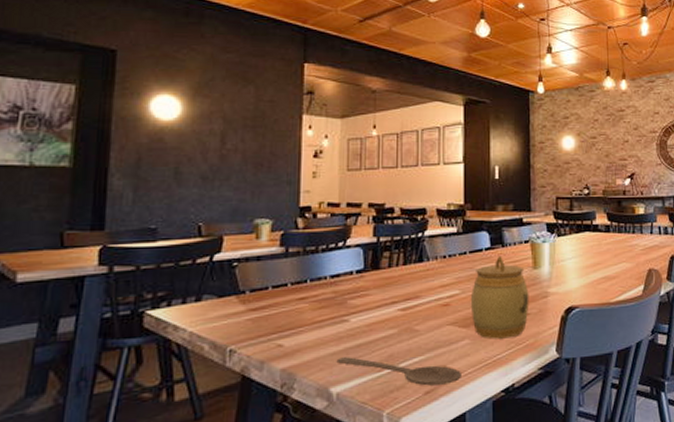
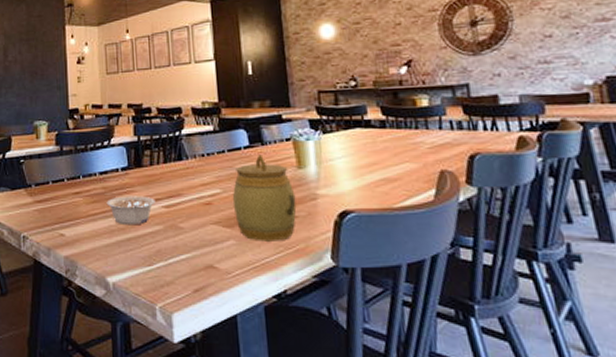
legume: none [336,299,391,331] -> present [106,196,156,226]
wooden spoon: present [336,357,461,386] -> none [110,250,229,284]

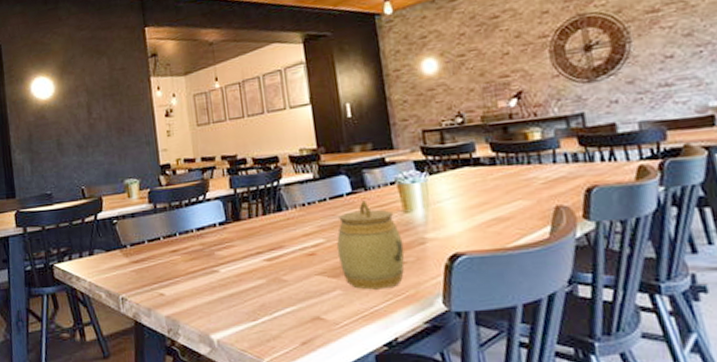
legume: present [106,196,156,226] -> none [205,250,257,281]

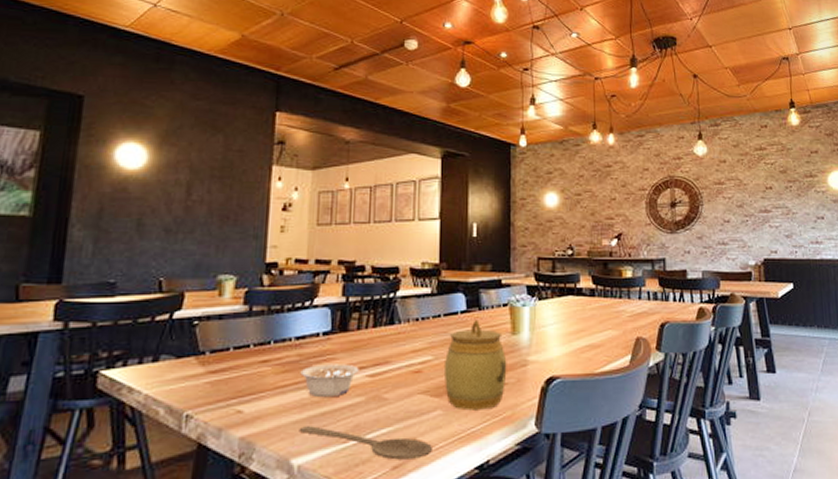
legume: none [205,250,257,281] -> present [300,364,359,398]
wooden spoon: none [212,306,337,336] -> present [299,426,432,460]

